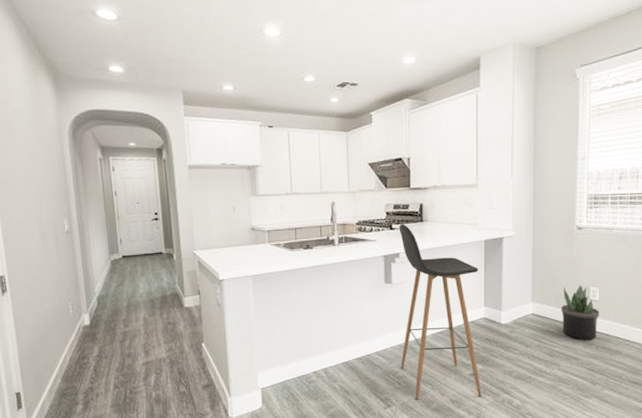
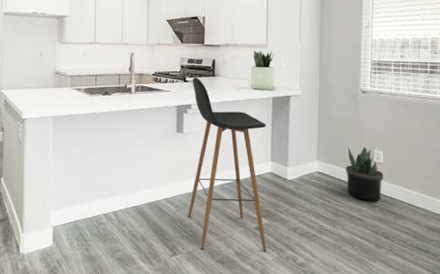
planter: none [458,190,489,234] -> present [248,50,277,91]

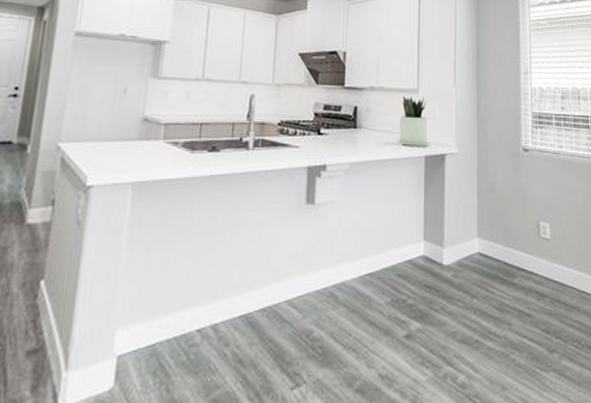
bar stool: present [187,77,267,252] -> none [317,129,419,375]
planter: present [345,147,384,202] -> none [509,218,552,290]

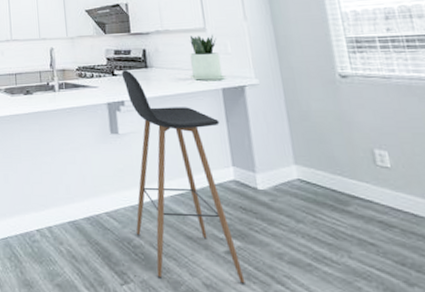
bar stool: none [317,129,419,375] -> present [121,70,245,284]

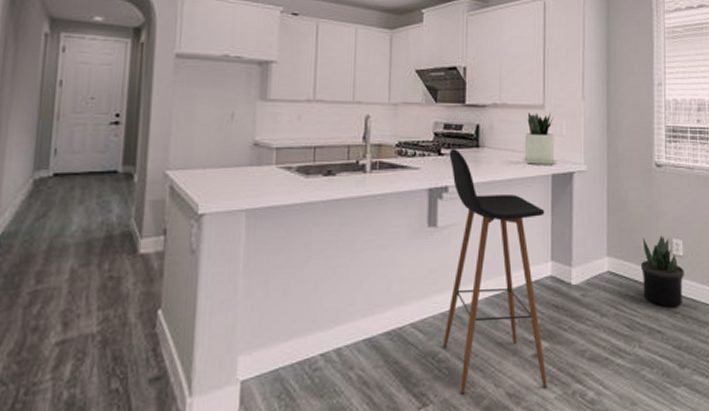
planter: none [335,146,399,220] -> present [640,235,684,307]

